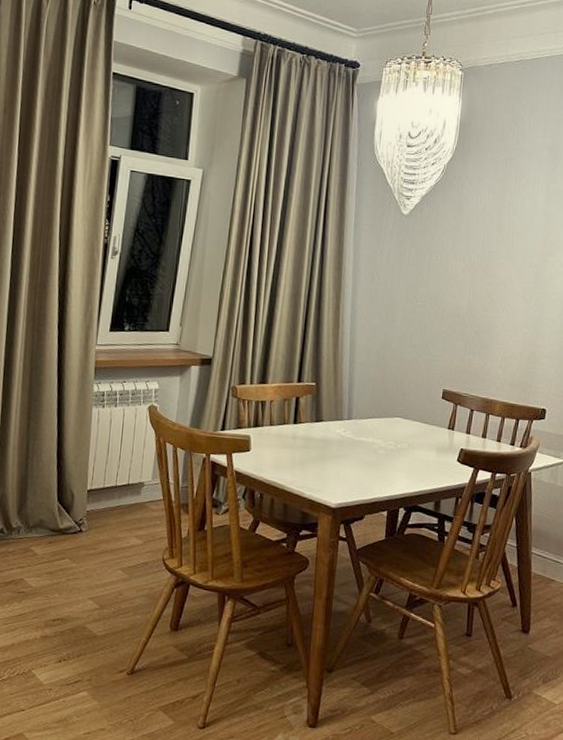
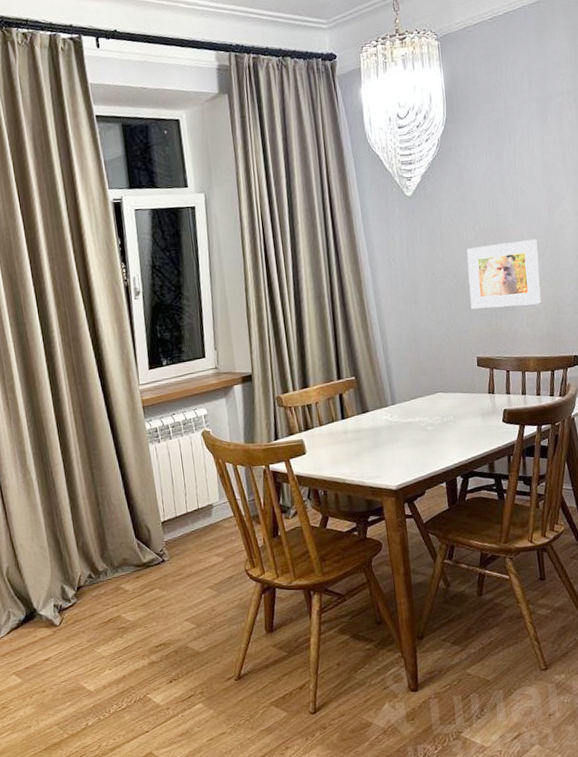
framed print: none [446,278,525,349] -> present [467,239,542,310]

